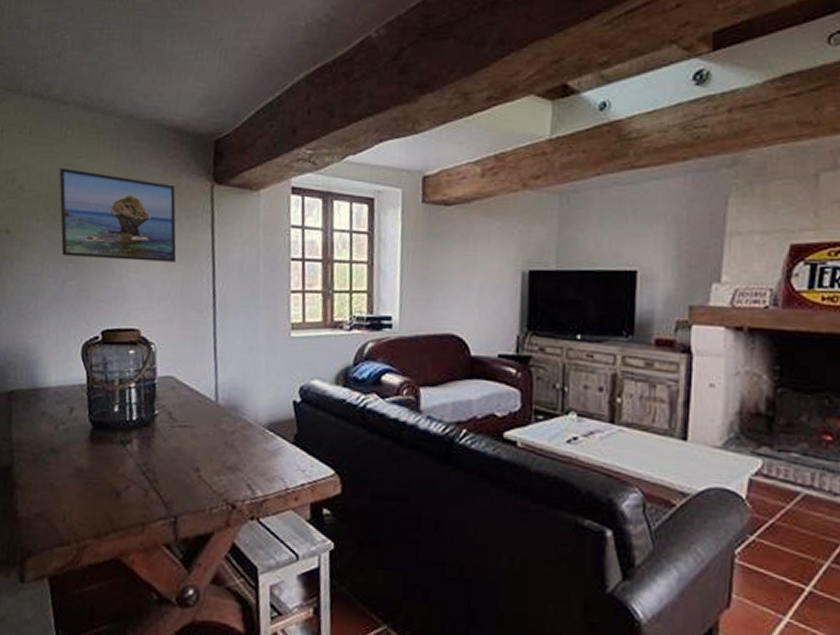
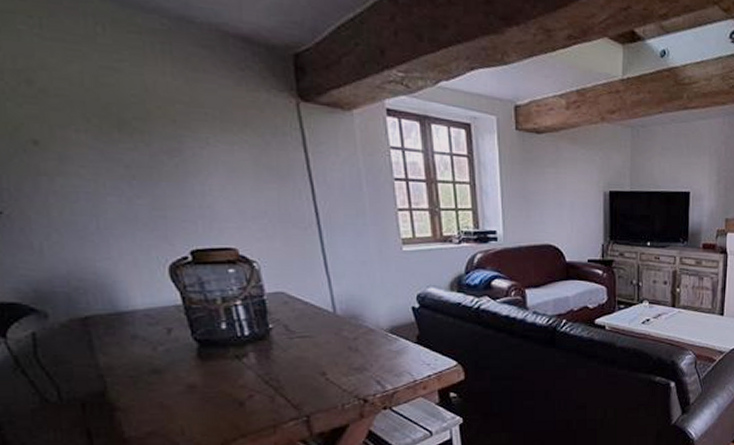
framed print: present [59,167,177,262] -> none [95,70,268,181]

